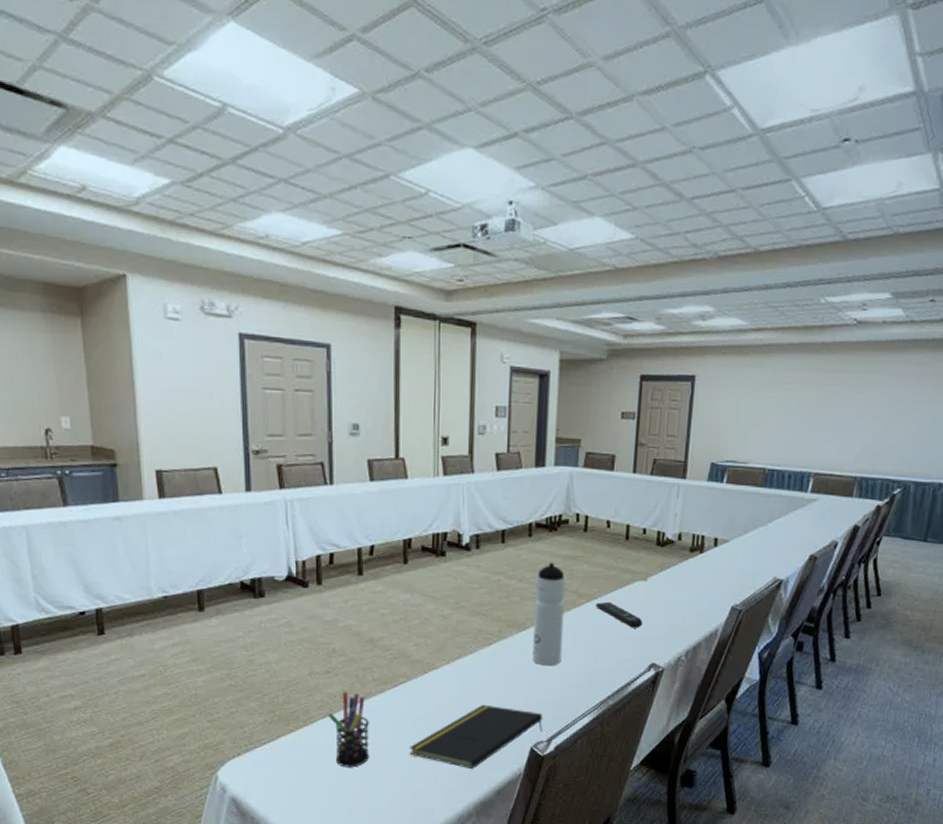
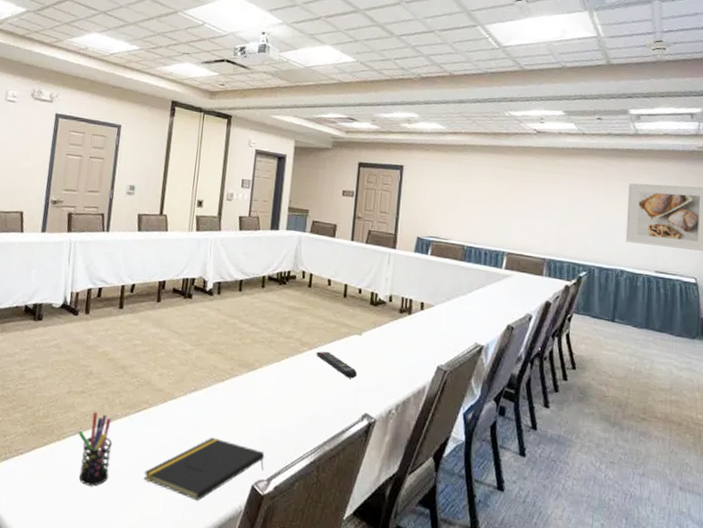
water bottle: present [532,562,566,666] -> none [258,311,292,407]

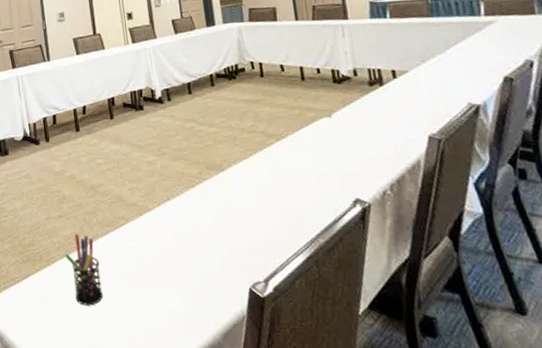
notepad: present [143,437,265,502] -> none [136,244,258,311]
remote control: present [316,351,358,379] -> none [285,139,337,164]

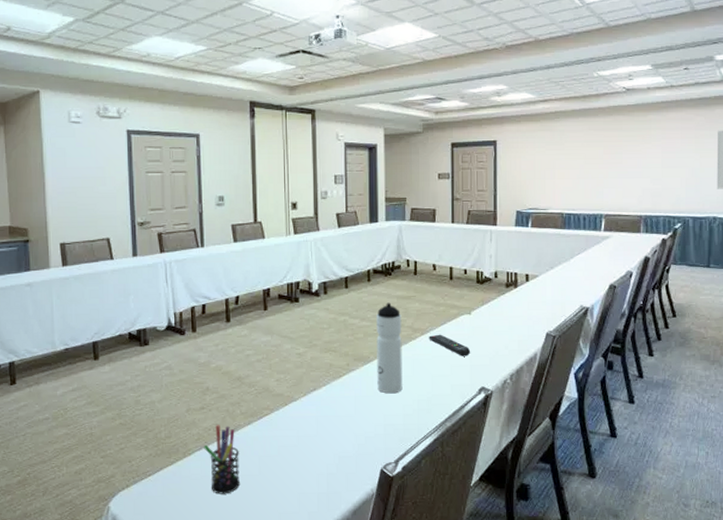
water bottle: none [224,107,263,205] -> present [376,302,403,394]
remote control: none [285,139,337,164] -> present [429,334,471,356]

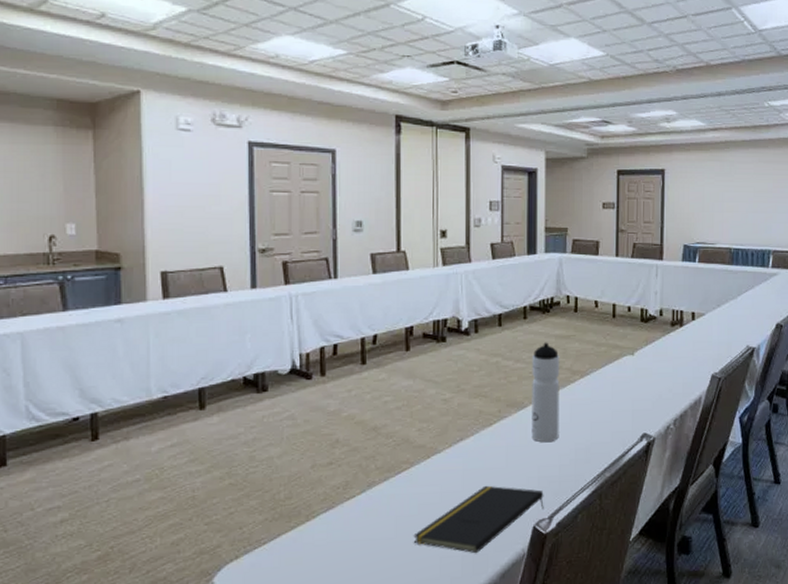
pen holder: present [204,425,240,494] -> none [331,482,372,562]
notepad: none [275,431,390,492] -> present [413,485,544,554]
remote control: present [429,334,471,356] -> none [588,376,633,401]

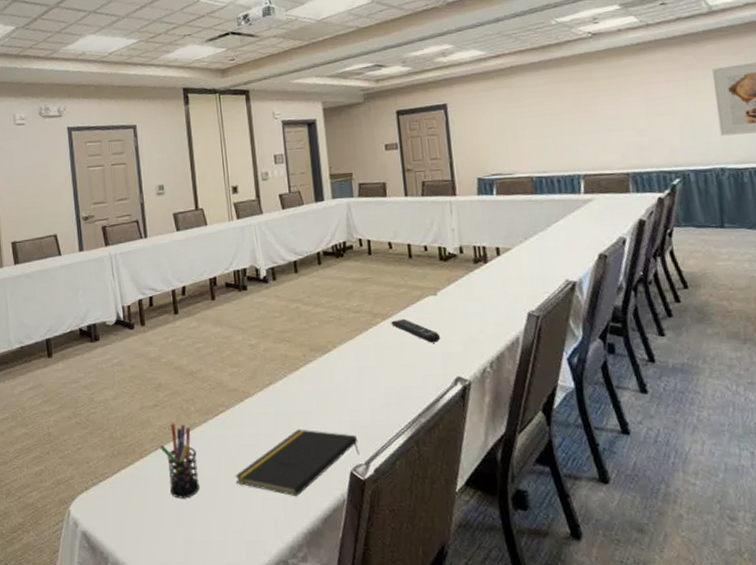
pen holder: none [331,482,372,562] -> present [160,423,199,499]
water bottle: present [531,342,560,443] -> none [331,286,367,387]
remote control: none [588,376,633,401] -> present [391,318,441,343]

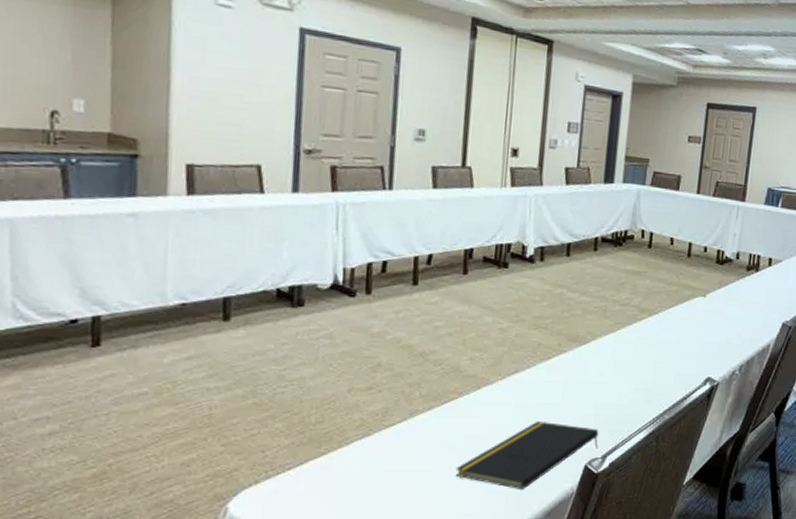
pen holder: present [160,423,199,499] -> none [367,409,413,493]
remote control: present [391,318,441,343] -> none [656,316,701,343]

